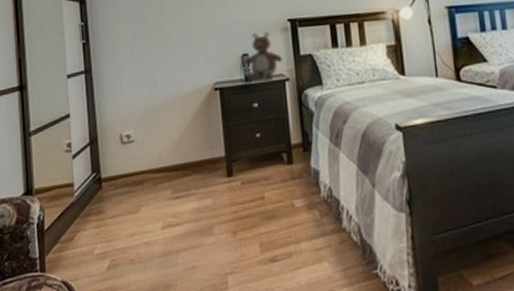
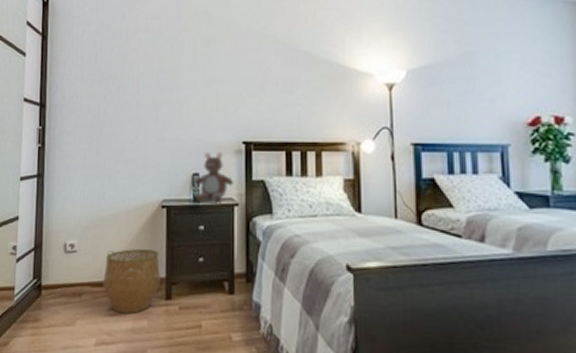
basket: none [163,131,221,196] -> present [103,249,161,315]

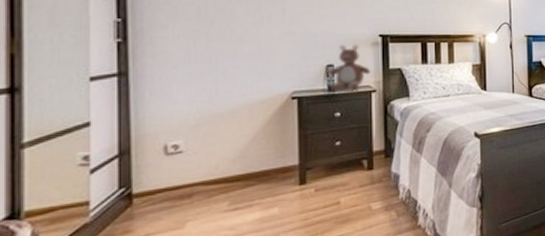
basket: present [103,249,161,315] -> none [221,140,293,207]

